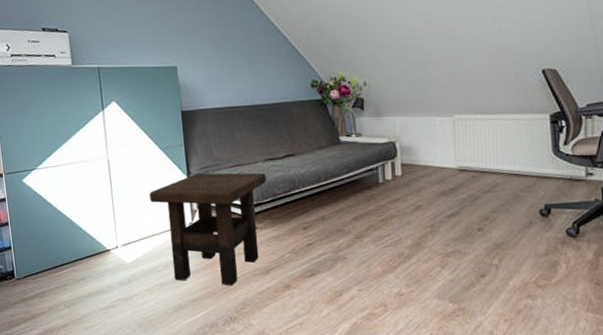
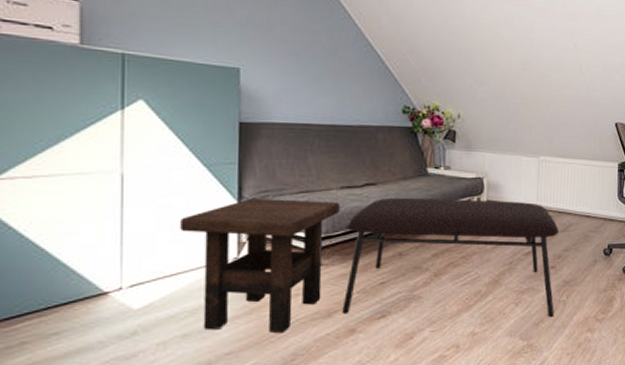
coffee table: none [273,163,486,282] -> present [342,197,559,318]

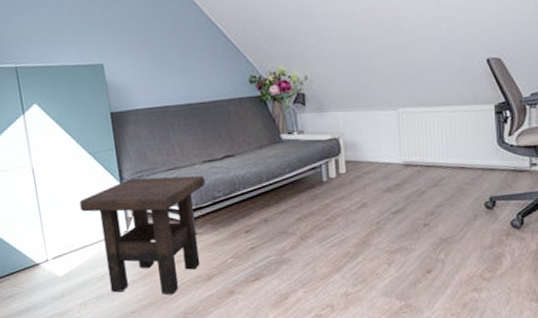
coffee table: present [342,197,559,318] -> none [213,158,432,278]

